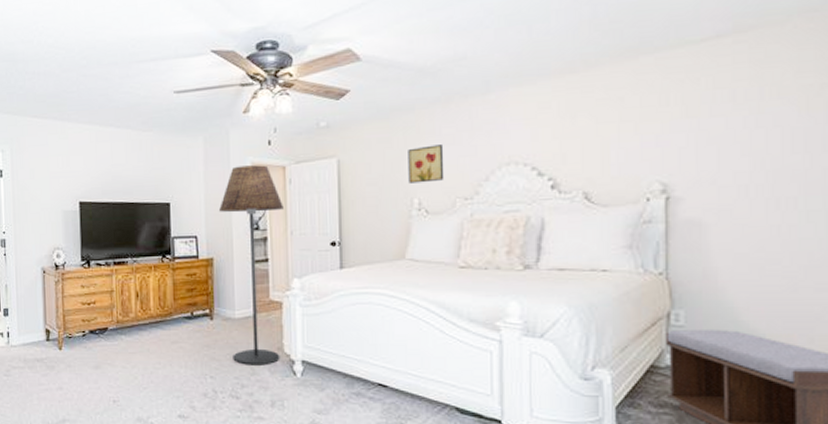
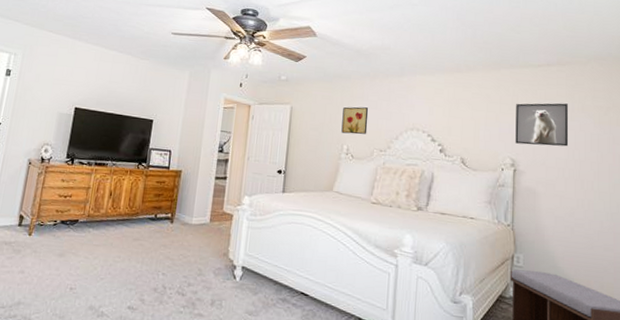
floor lamp: present [219,165,283,366] -> none [184,99,245,268]
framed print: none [666,89,755,161] -> present [515,103,569,147]

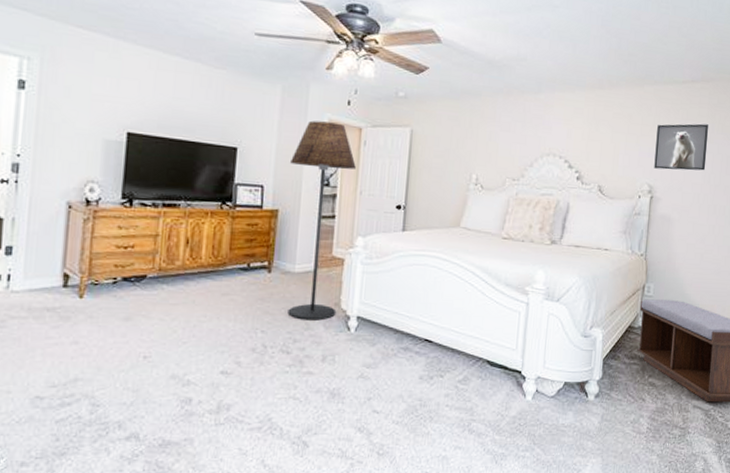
floor lamp: none [184,99,245,268] -> present [288,120,356,321]
wall art: present [341,106,369,135] -> none [470,129,501,162]

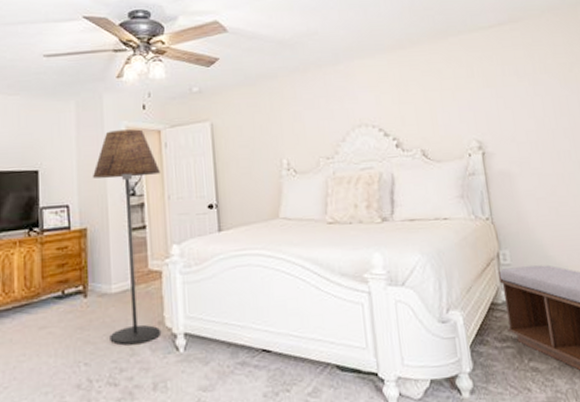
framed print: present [654,123,708,171] -> none [472,66,537,122]

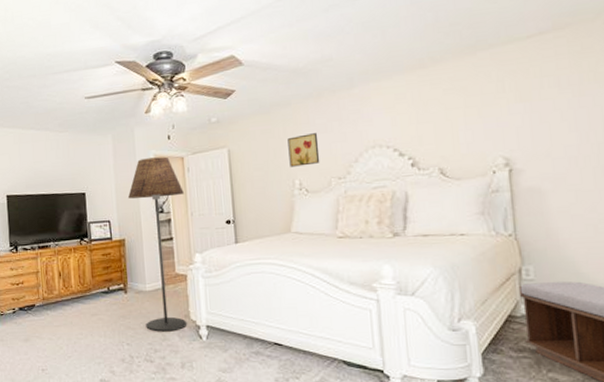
wall art: none [274,109,308,145] -> present [287,133,320,167]

